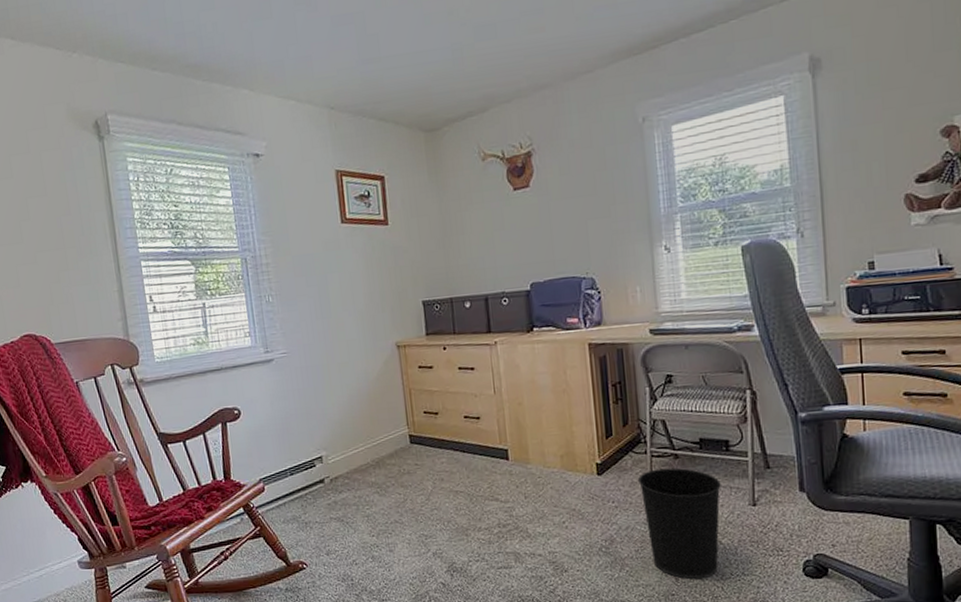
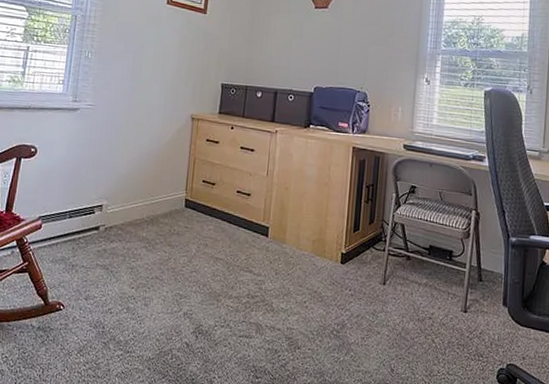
wastebasket: present [637,467,721,580] -> none [373,266,441,373]

